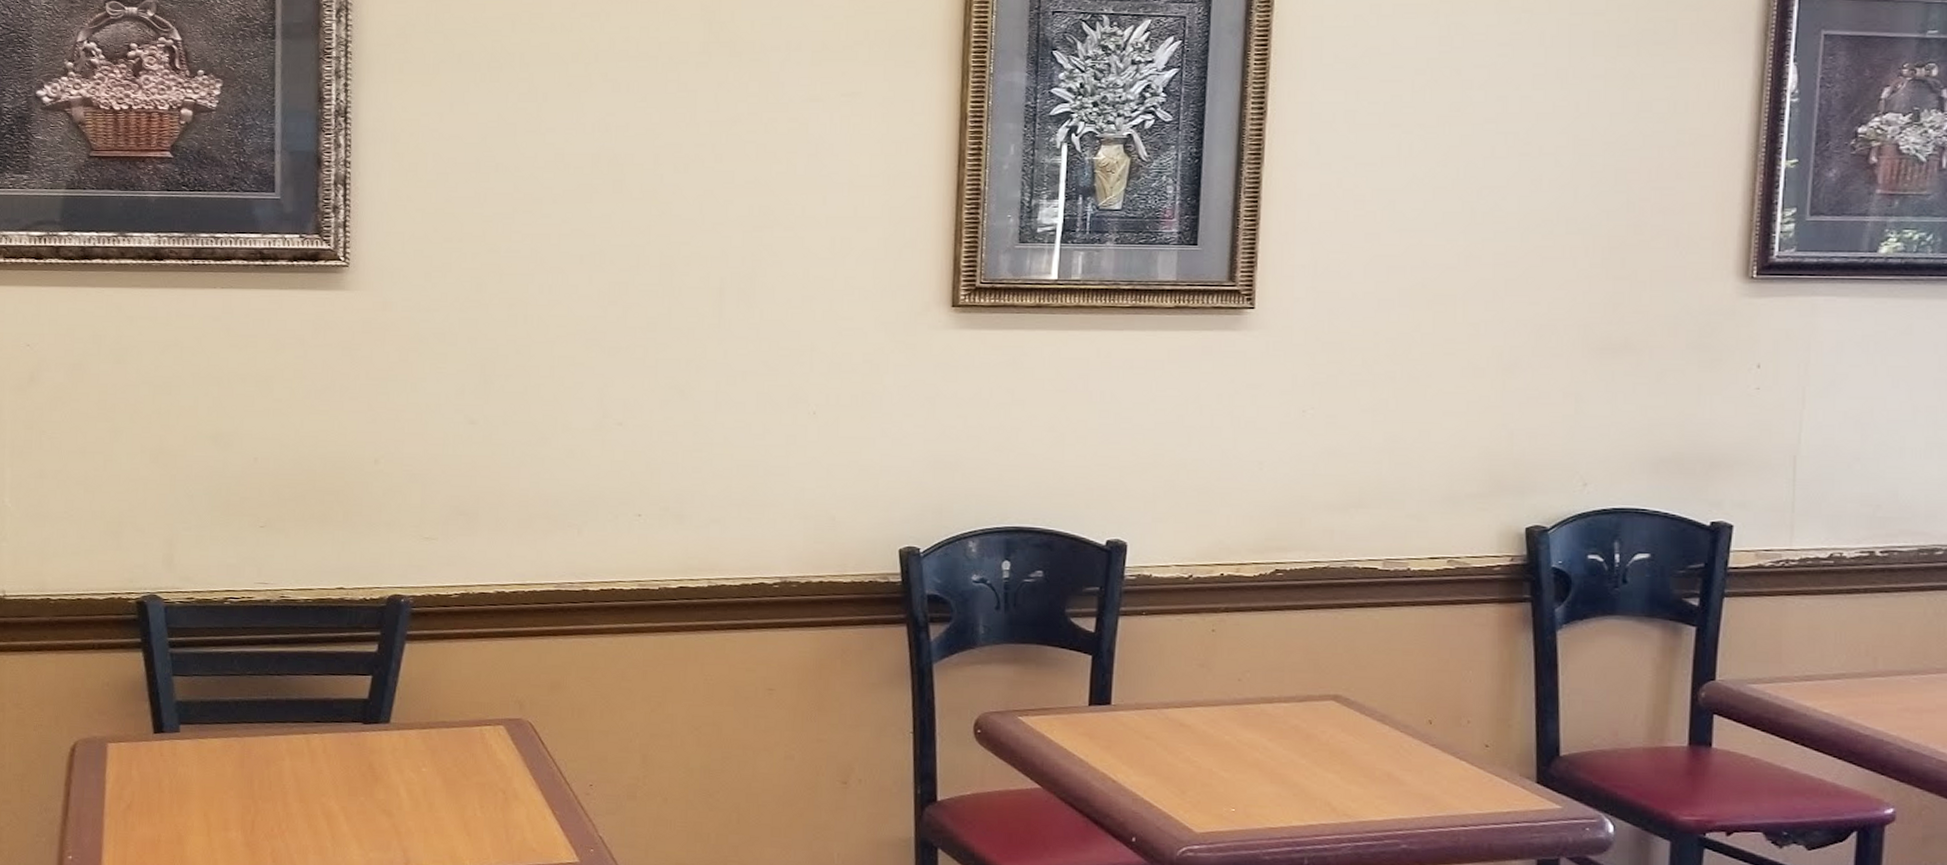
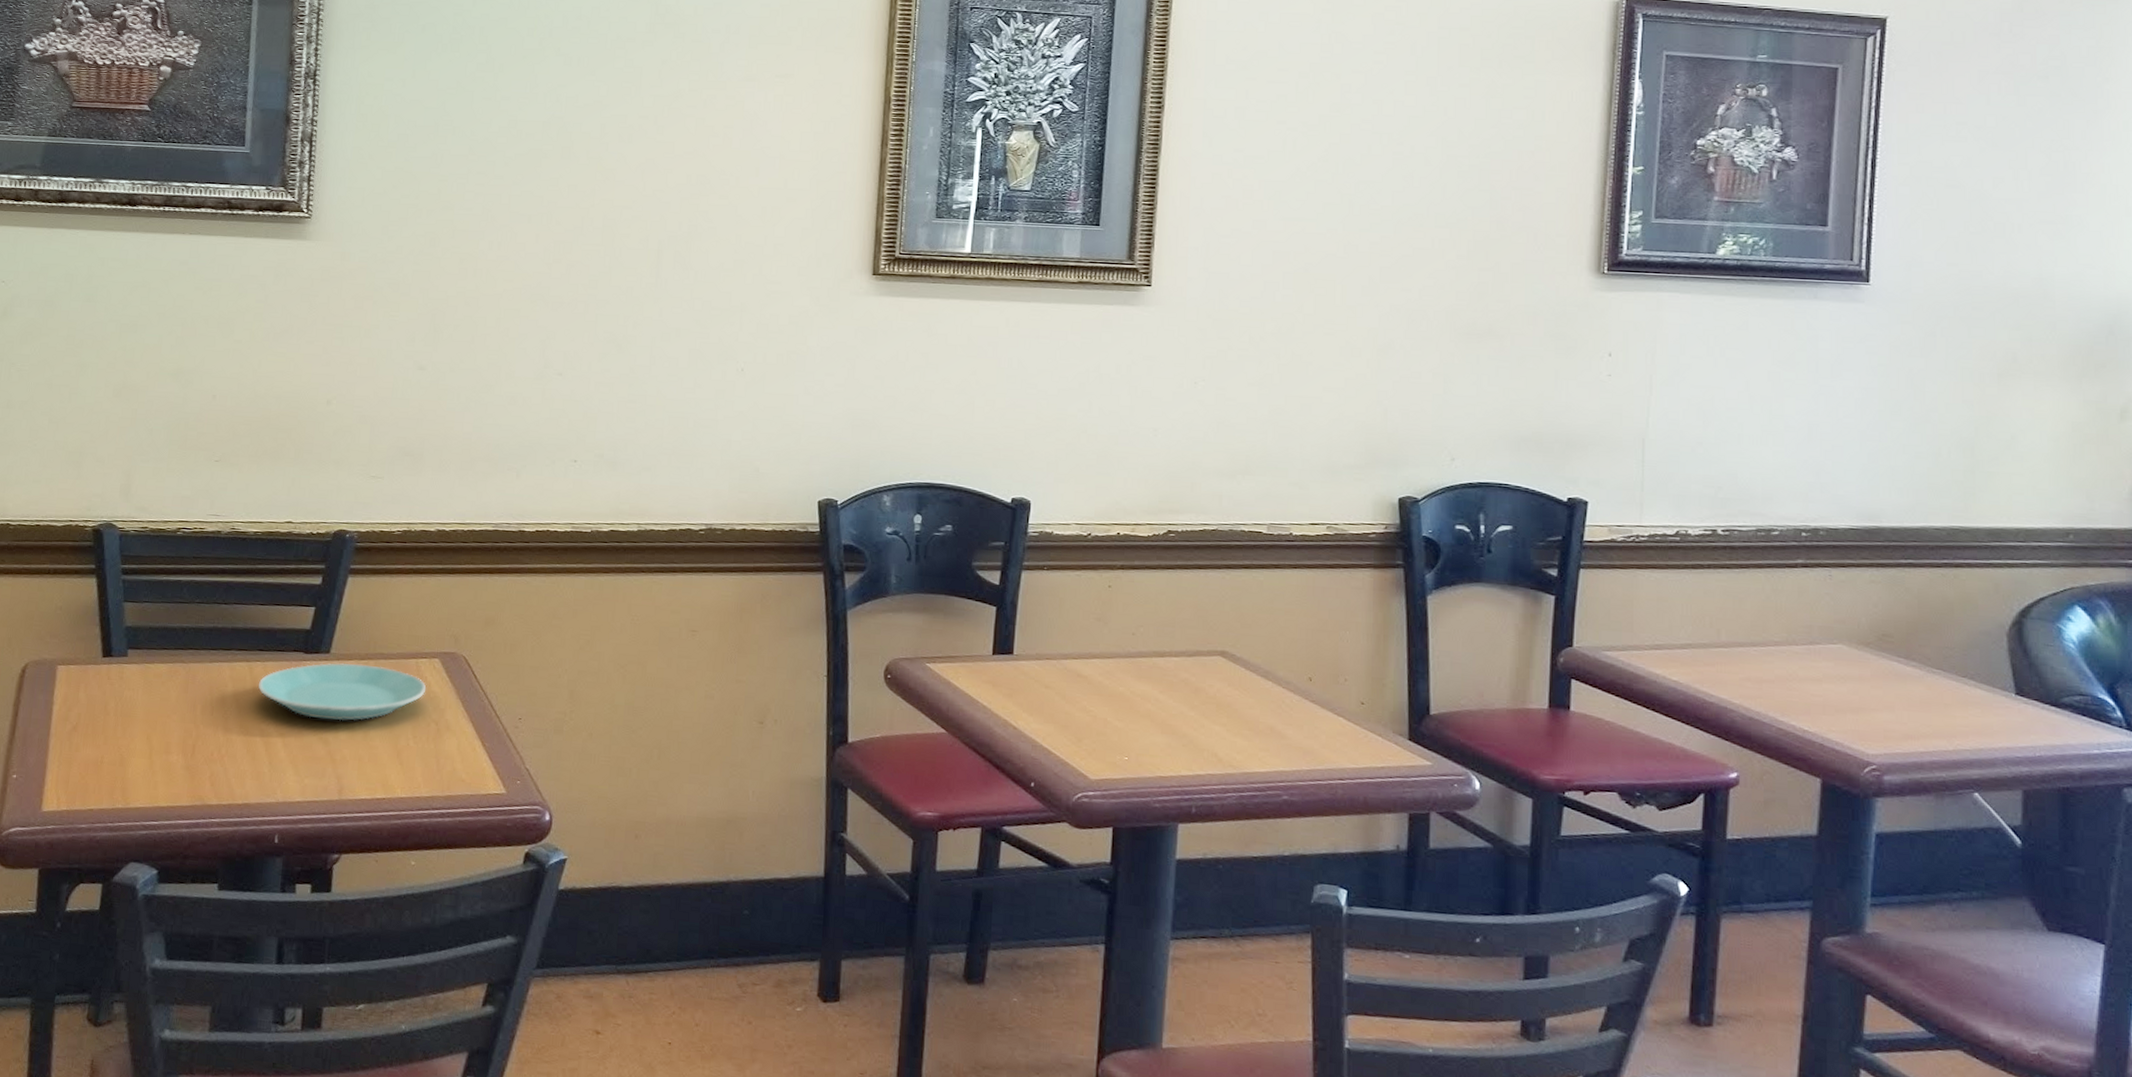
plate: none [316,733,492,793] -> present [258,663,427,721]

